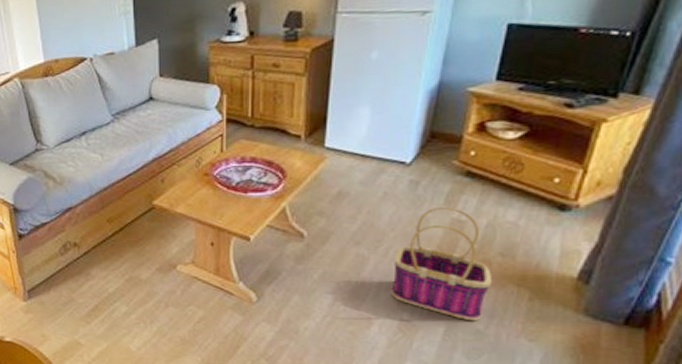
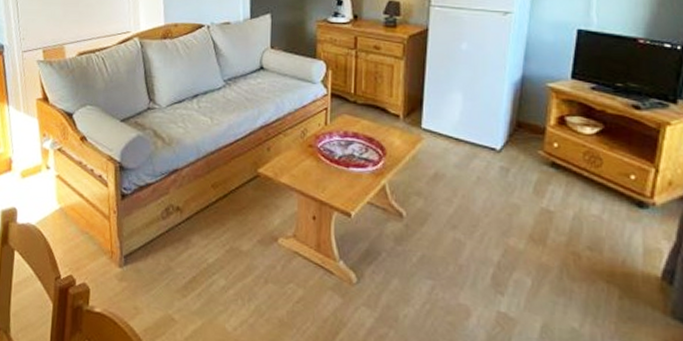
basket: present [391,206,492,322] -> none [488,195,582,319]

